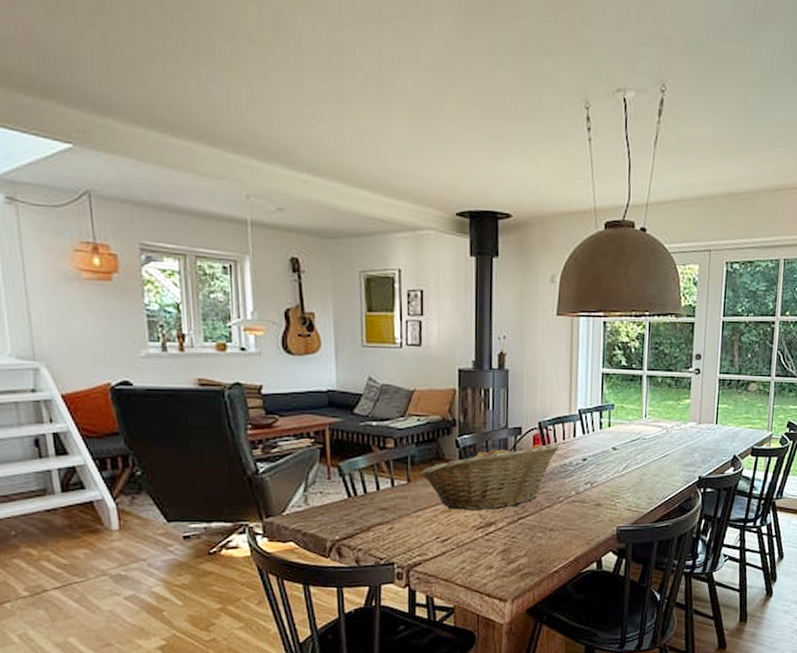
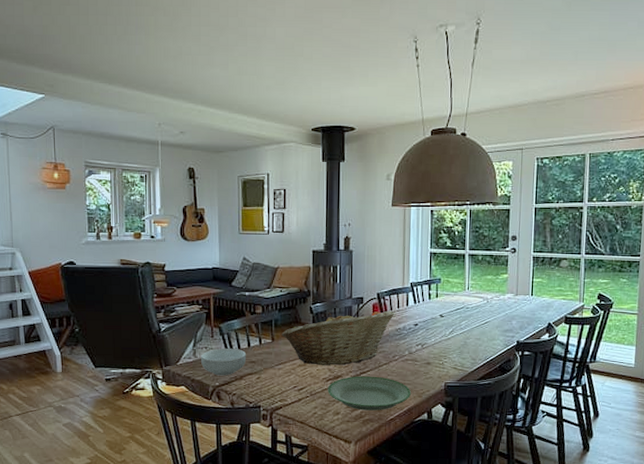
cereal bowl: none [314,492,375,527] -> present [200,348,247,376]
plate: none [478,522,579,563] -> present [327,376,412,411]

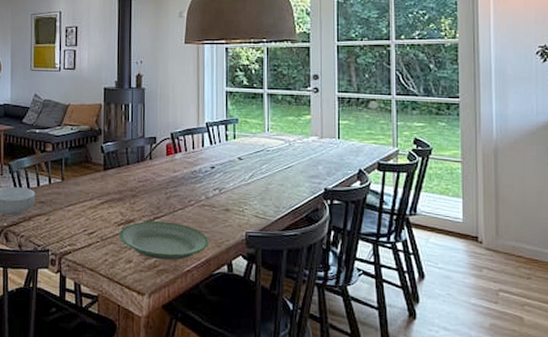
fruit basket: present [281,310,395,366] -> none [71,151,190,209]

